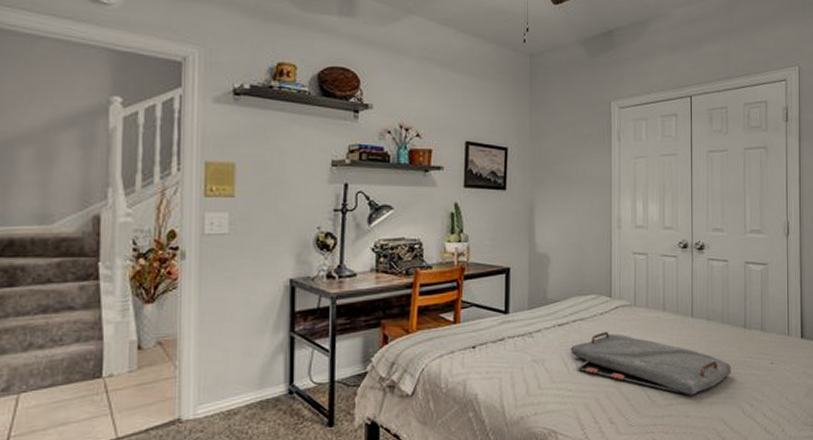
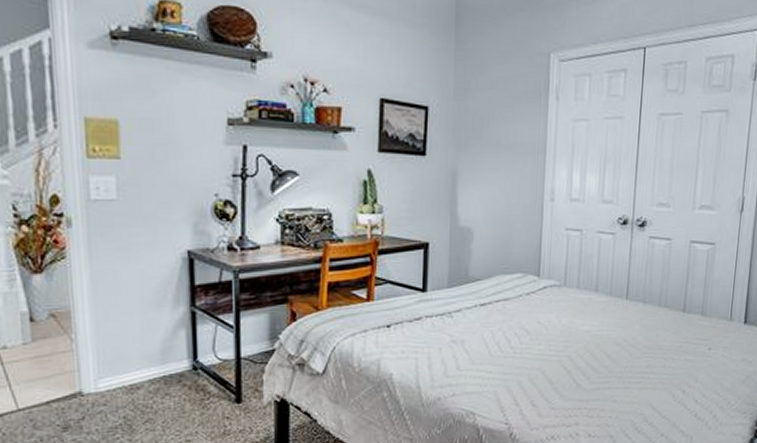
serving tray: present [570,332,732,395] -> none [492,313,666,380]

